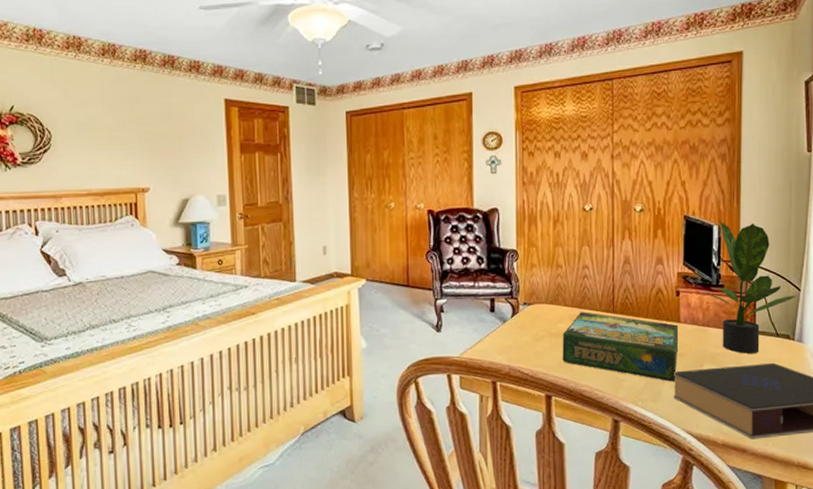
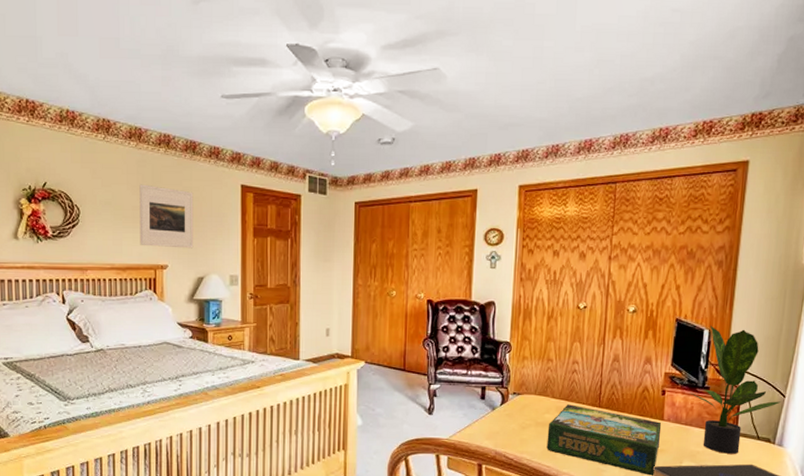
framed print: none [115,103,177,169] -> present [139,184,194,249]

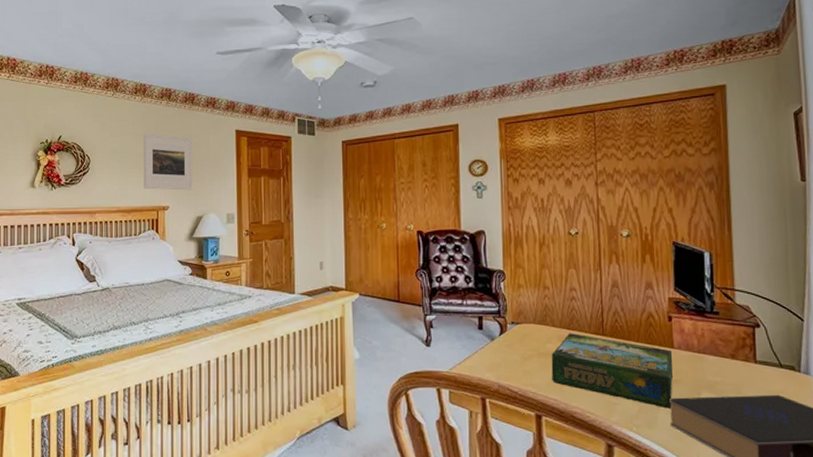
potted plant: present [690,325,781,454] -> none [698,247,799,384]

